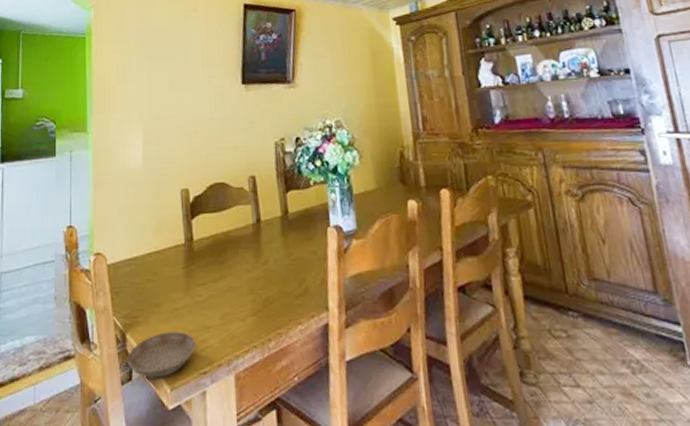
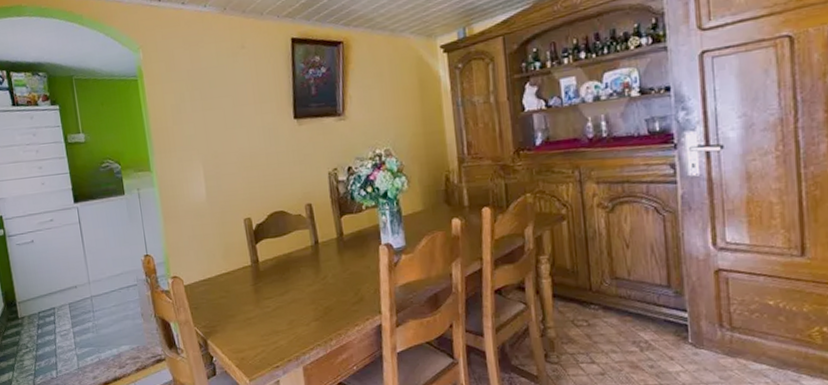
saucer: present [127,331,196,378] -> none [210,336,268,373]

